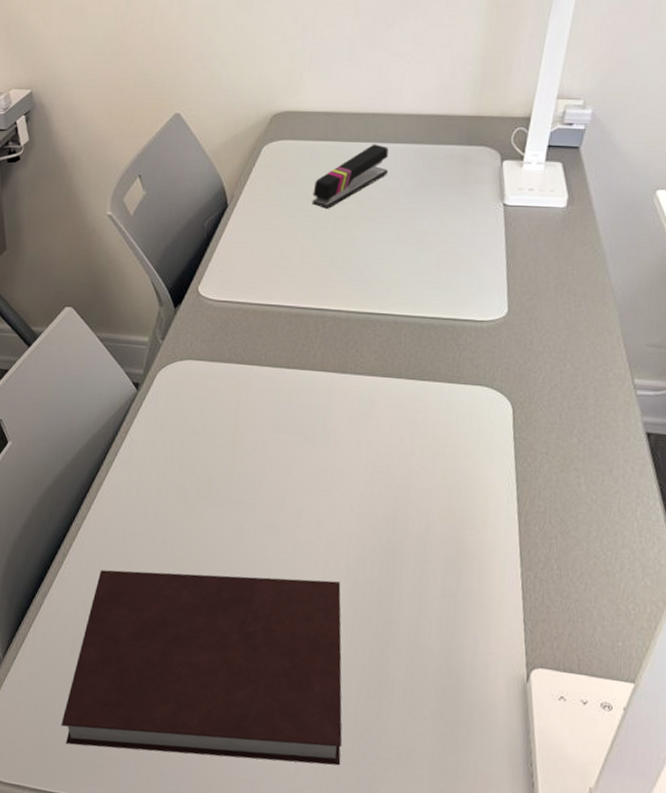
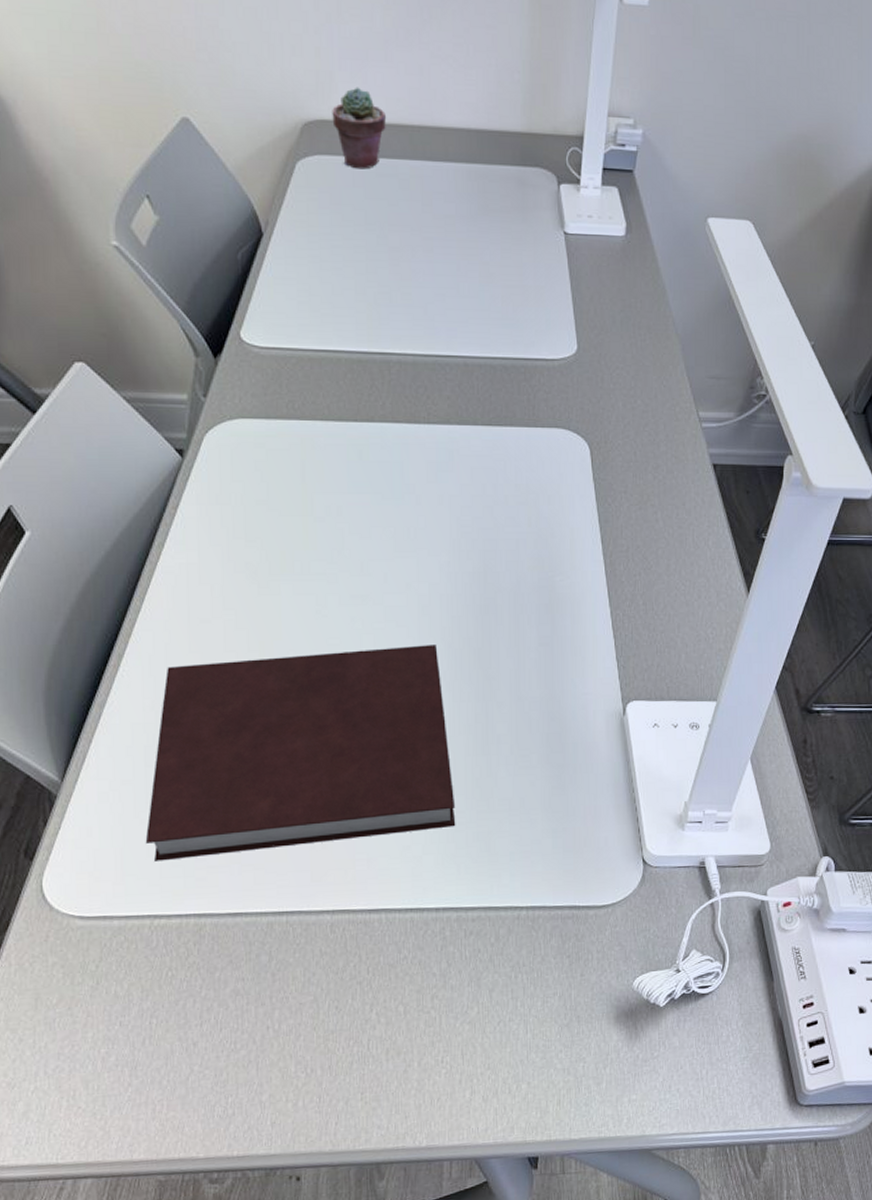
potted succulent: none [298,83,345,151] -> present [332,87,386,169]
stapler: present [312,144,388,209] -> none [360,162,441,237]

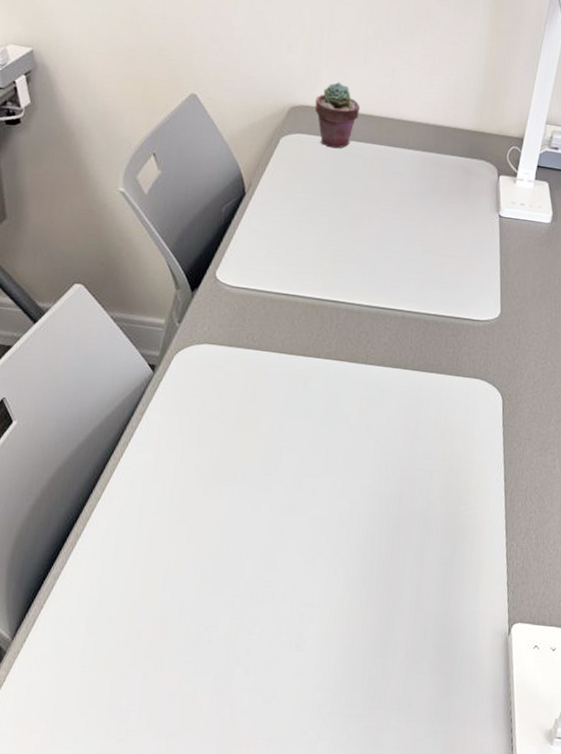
notebook: present [145,645,456,861] -> none [76,549,352,721]

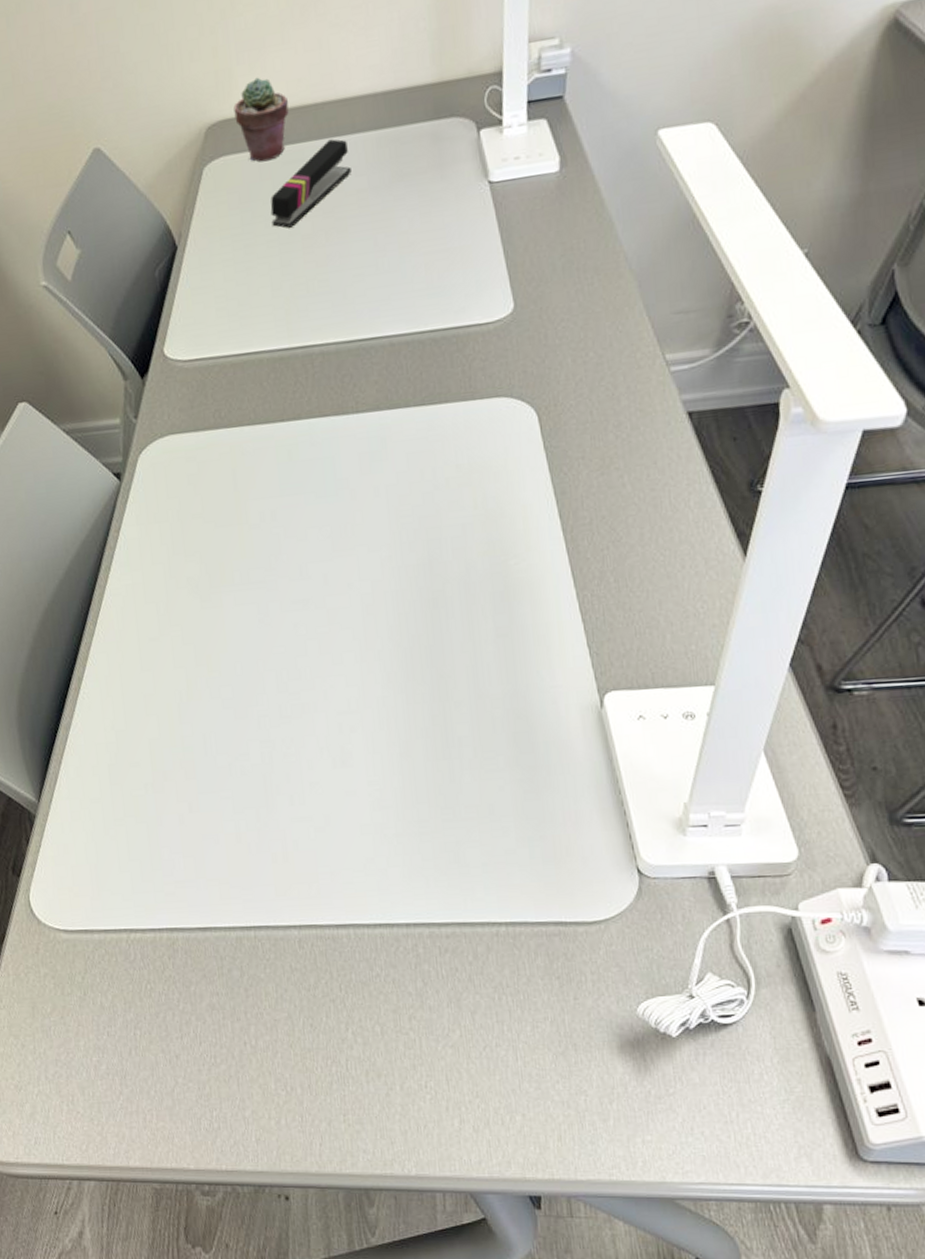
stapler: none [328,147,399,205] -> present [270,139,352,228]

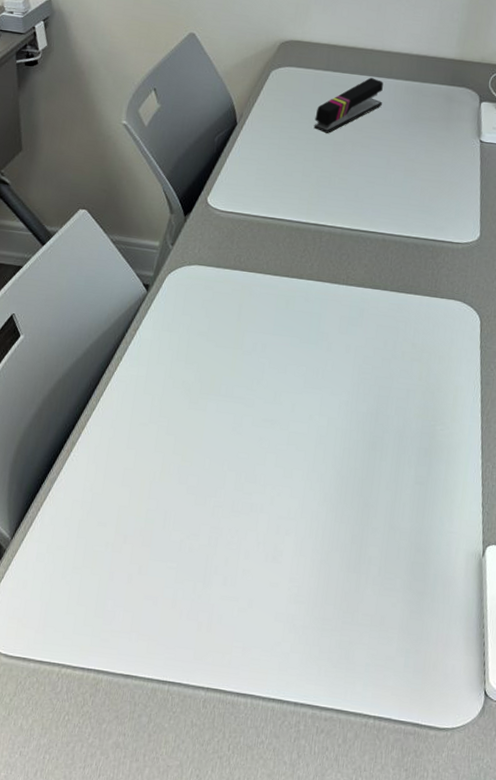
potted succulent: present [233,77,289,162] -> none [303,17,346,80]

